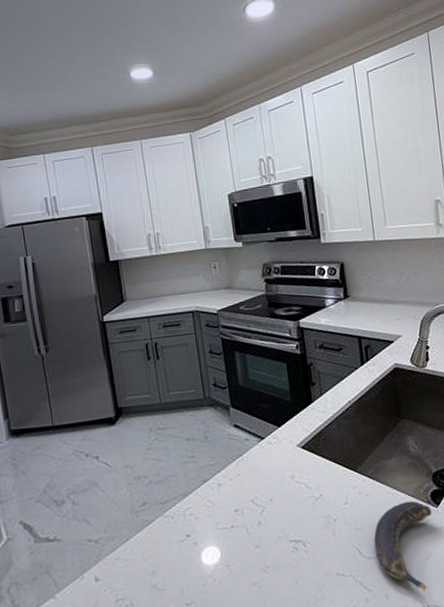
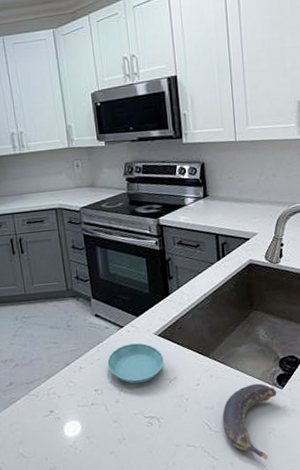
saucer: none [248,456,309,503] -> present [107,343,164,384]

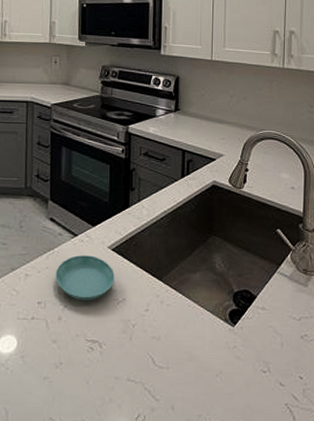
banana: present [222,383,277,460] -> none [168,317,228,408]

